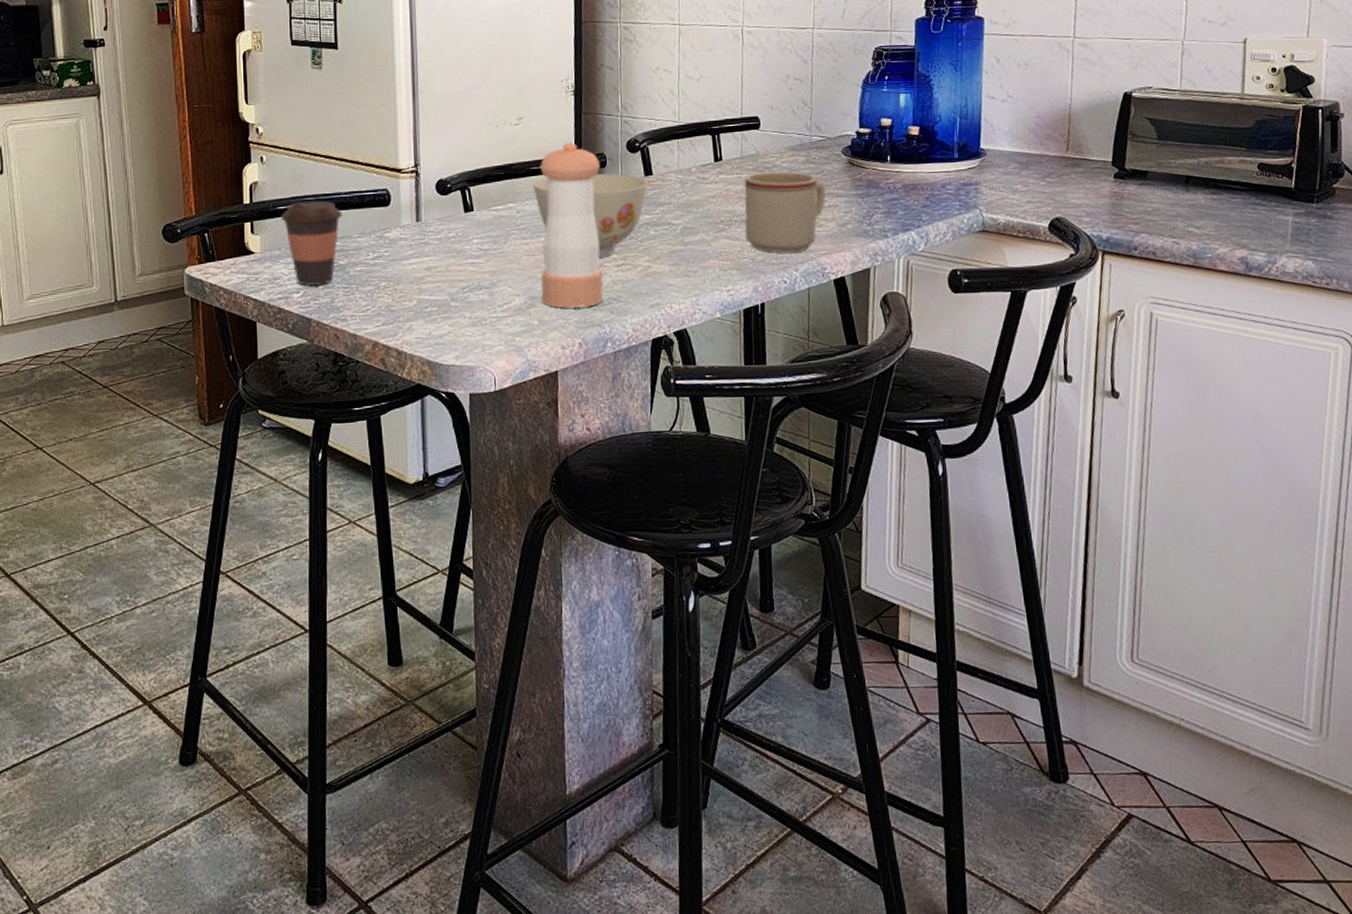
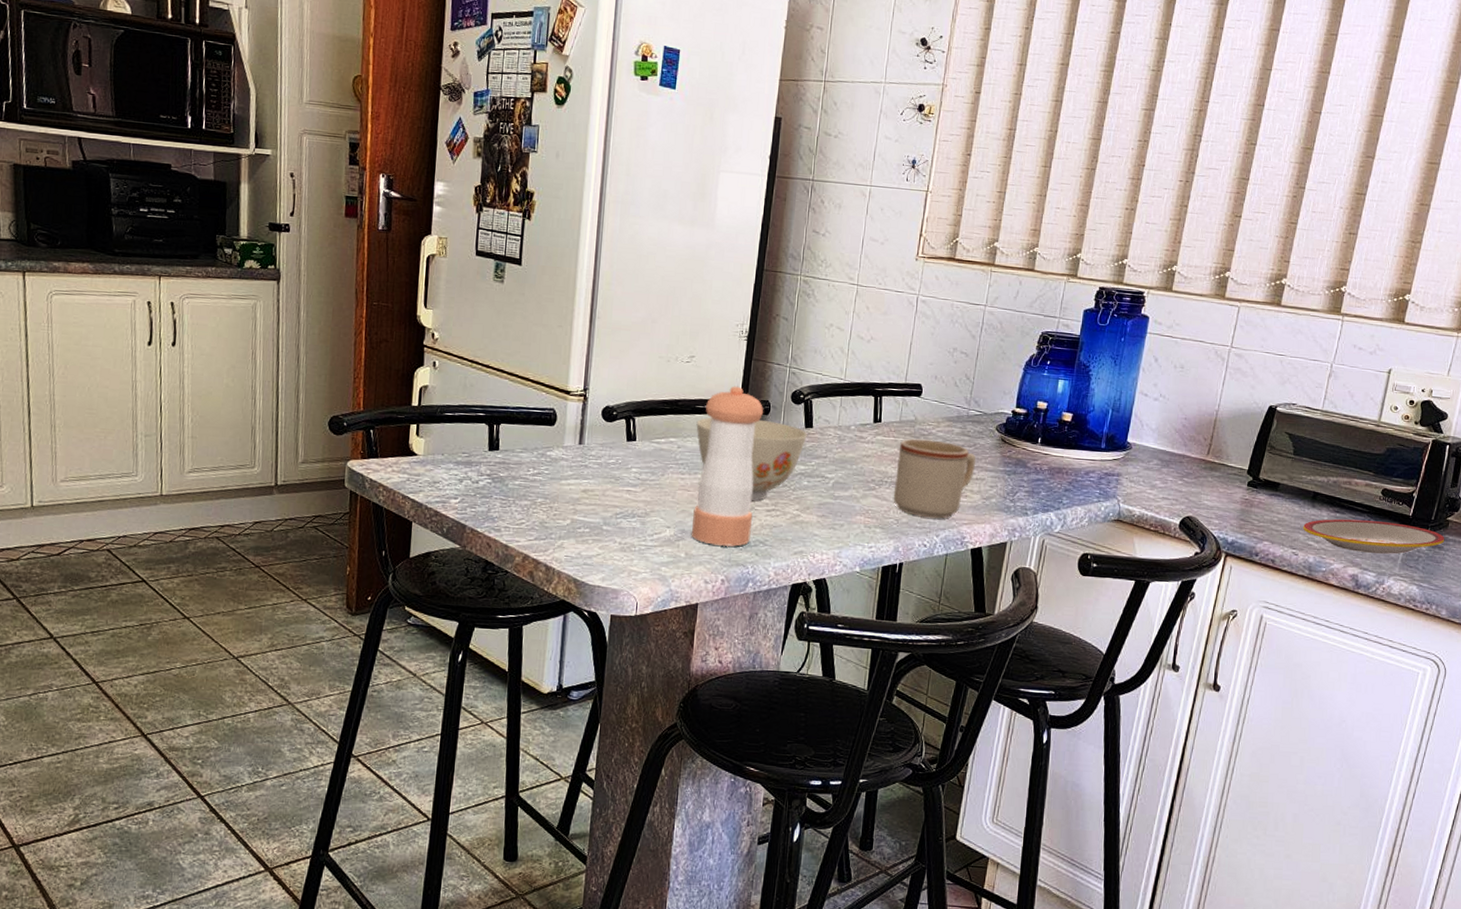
coffee cup: present [281,200,343,286] -> none [447,410,508,495]
plate: none [1179,197,1334,233] -> present [1302,518,1445,554]

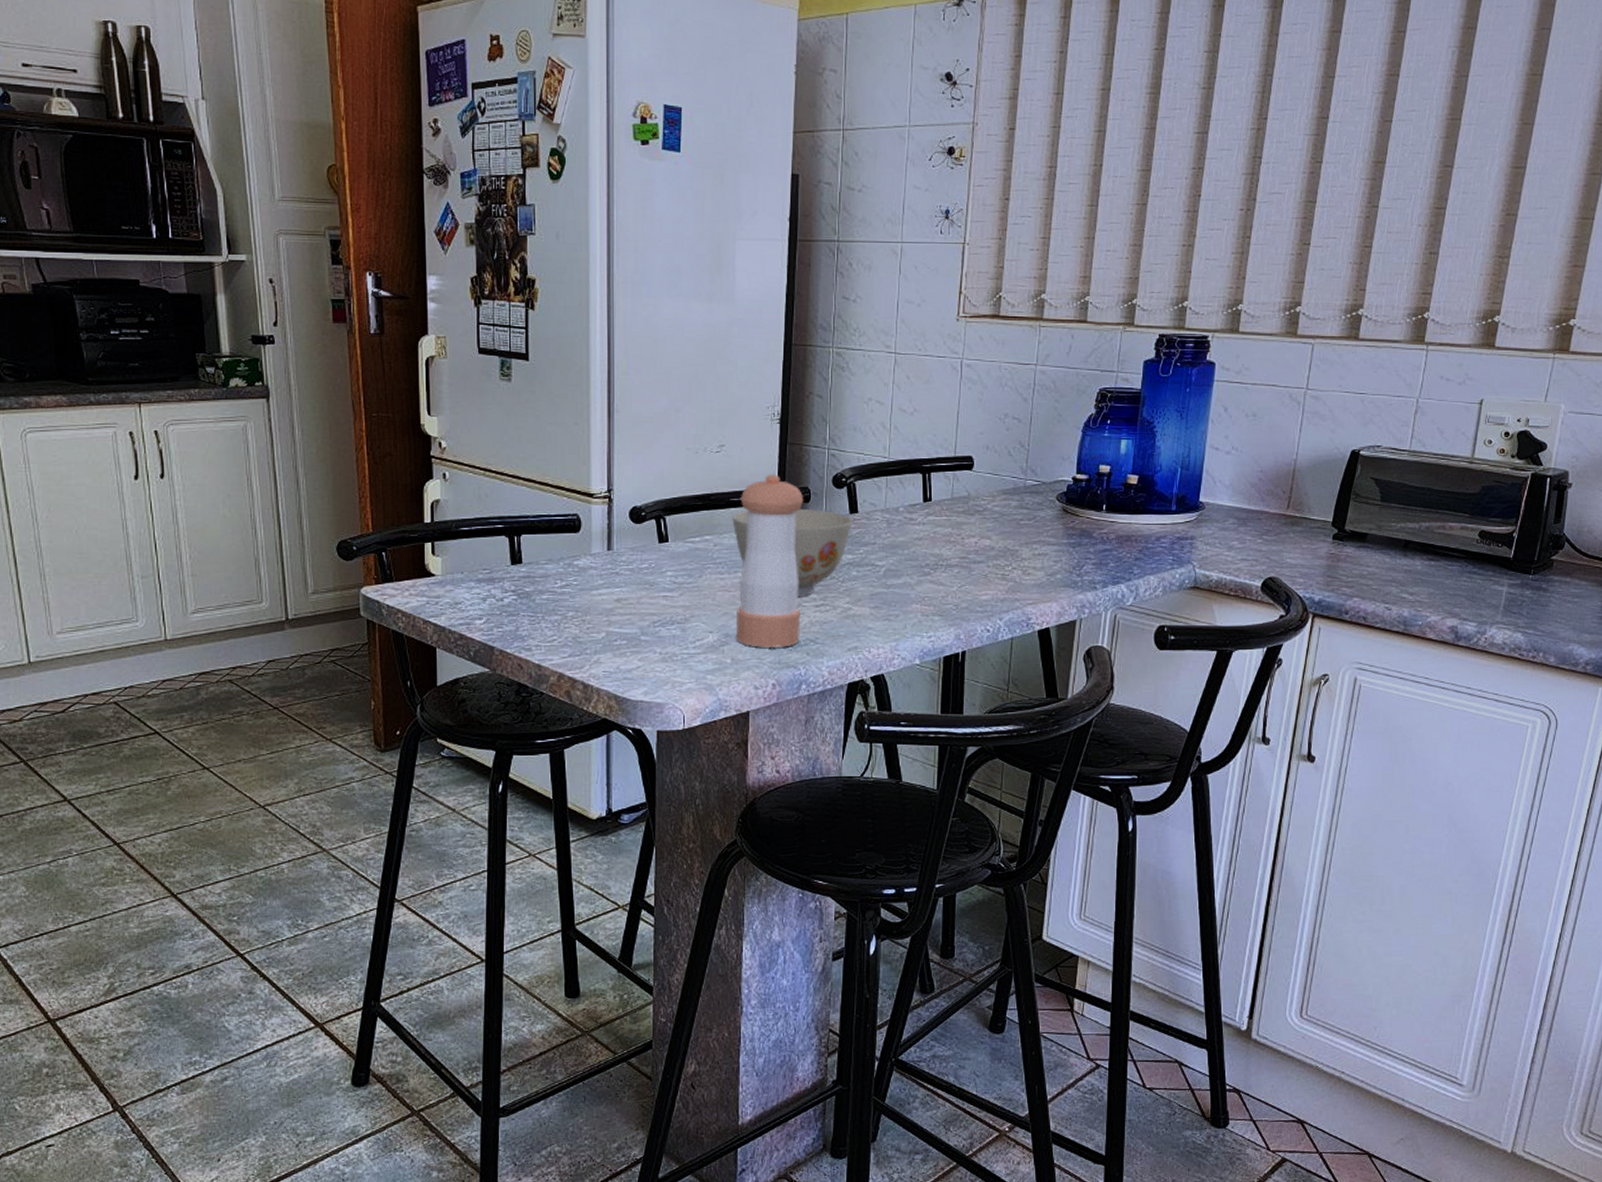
mug: present [893,438,976,519] -> none [950,516,1037,601]
plate: present [1302,518,1445,554] -> none [1394,567,1550,602]

